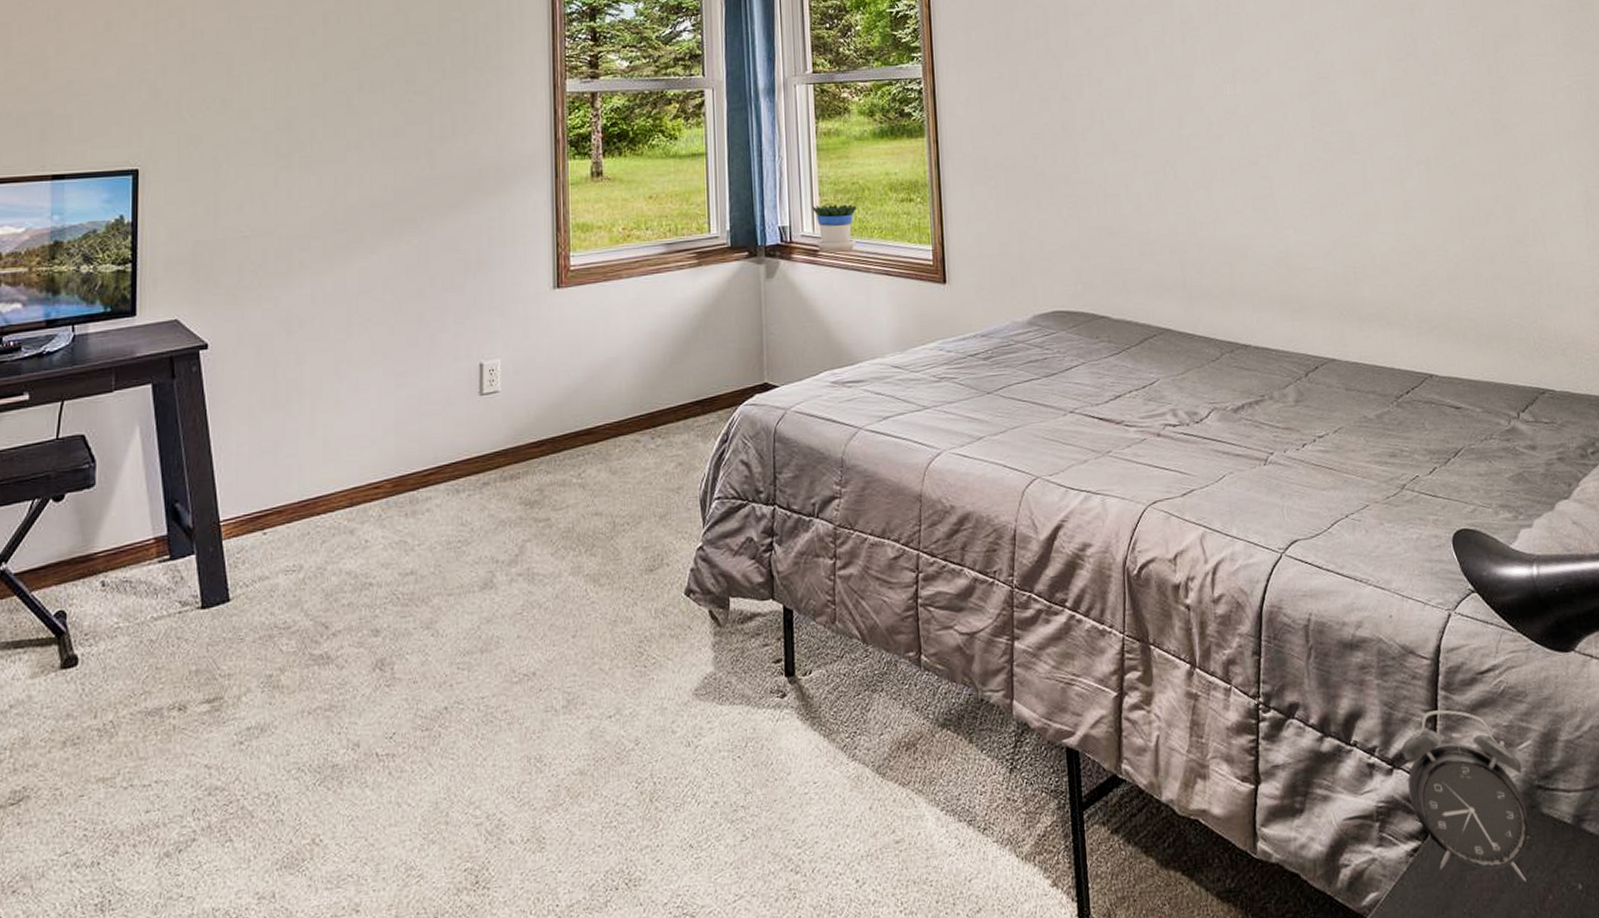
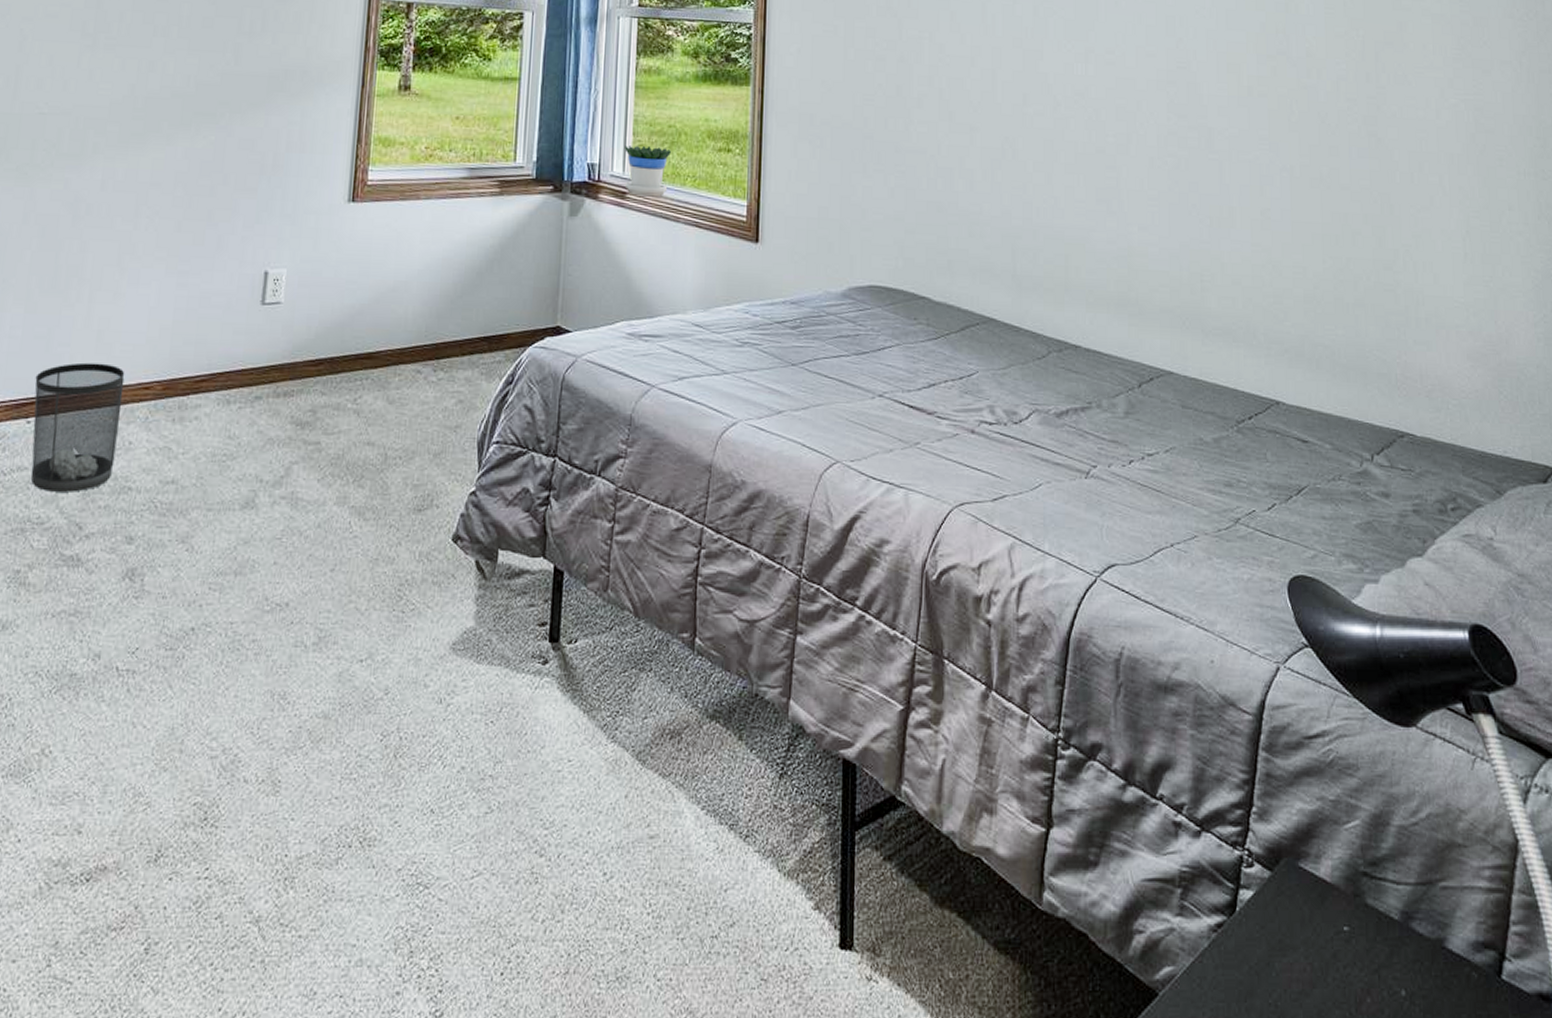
waste bin: none [267,469,354,597] -> present [31,362,125,492]
alarm clock: present [1401,709,1529,882] -> none [1213,773,1350,979]

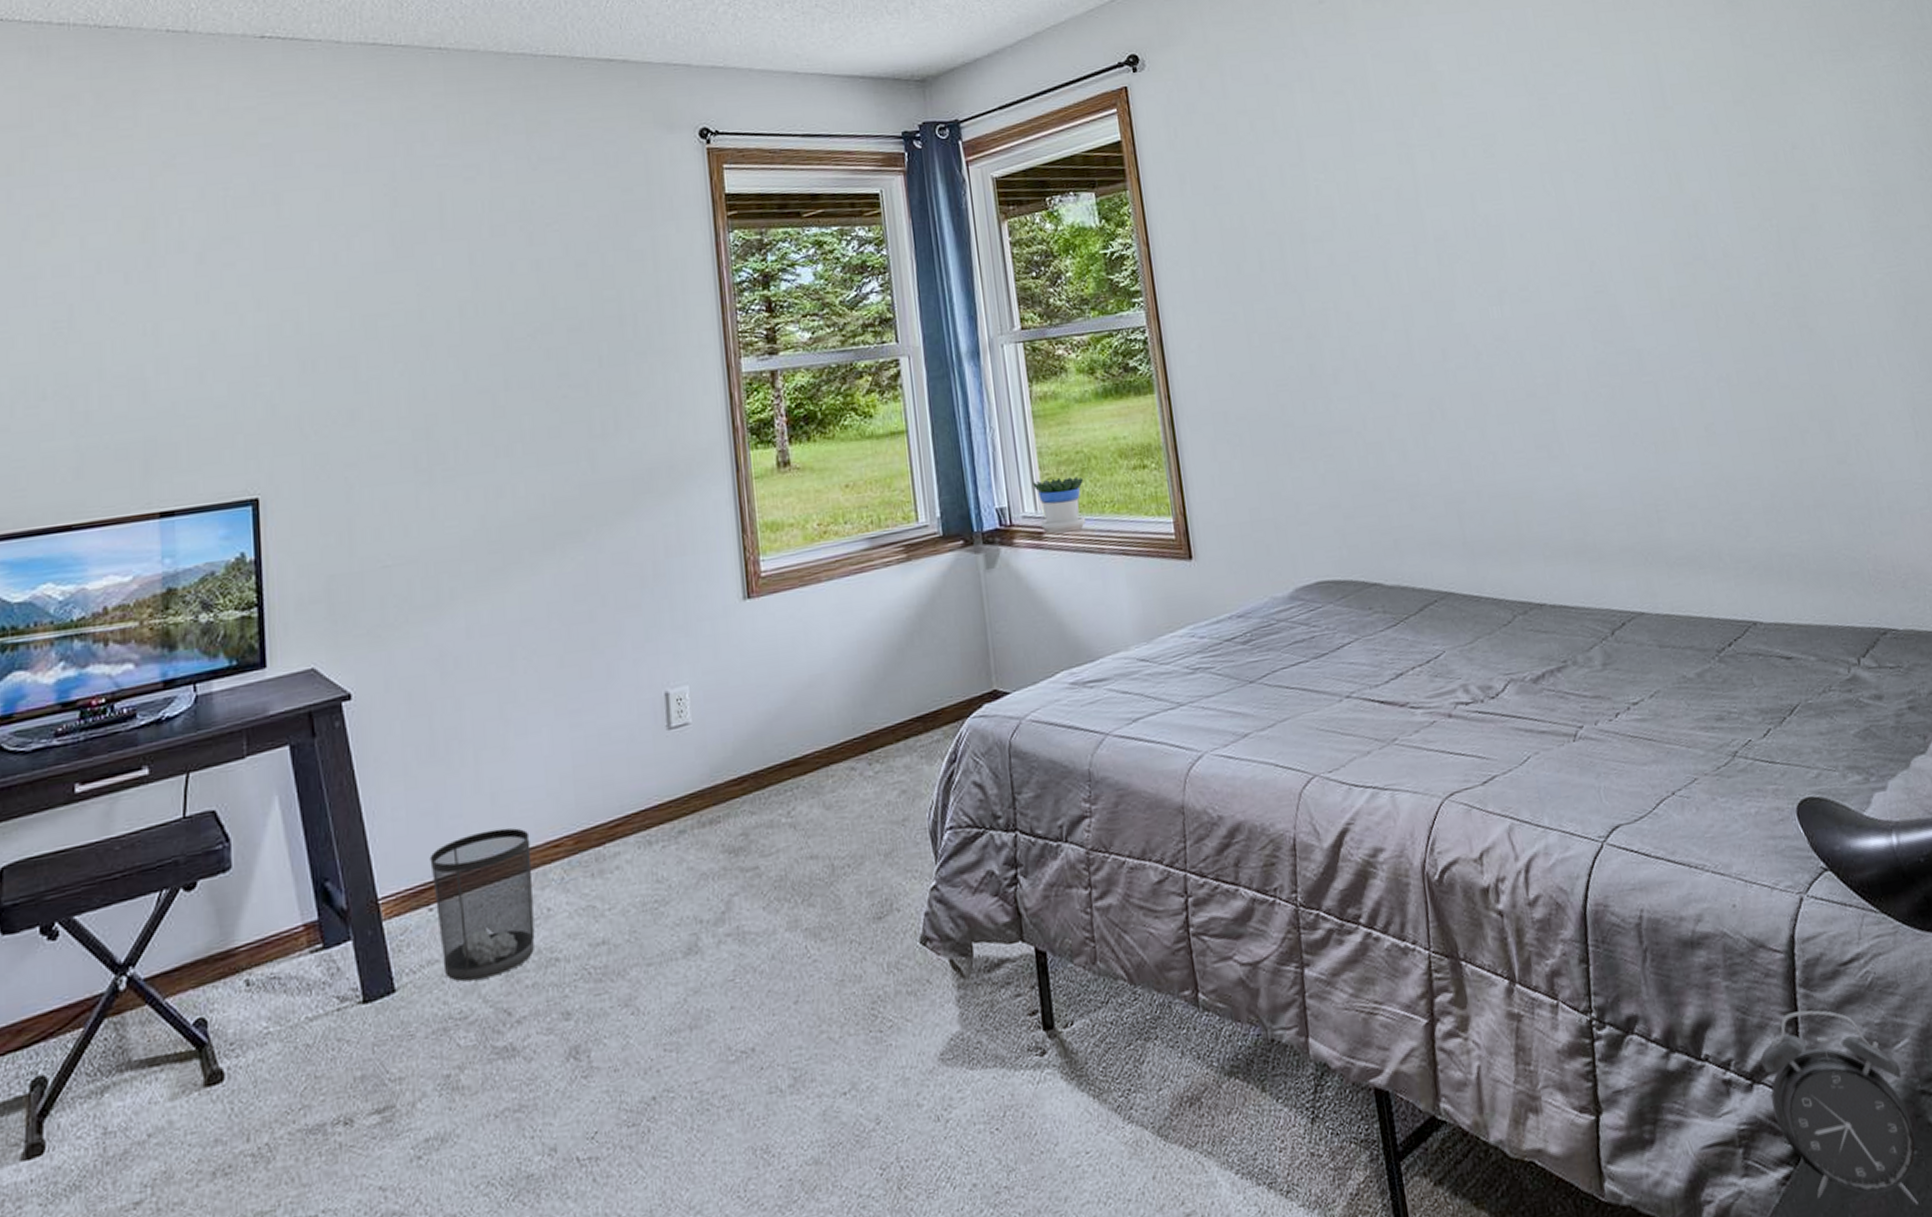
alarm clock: none [1213,773,1350,979] -> present [1760,1010,1919,1206]

